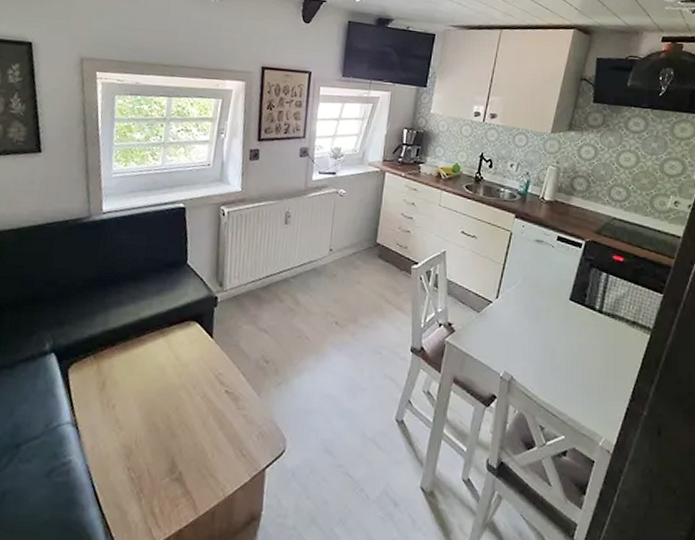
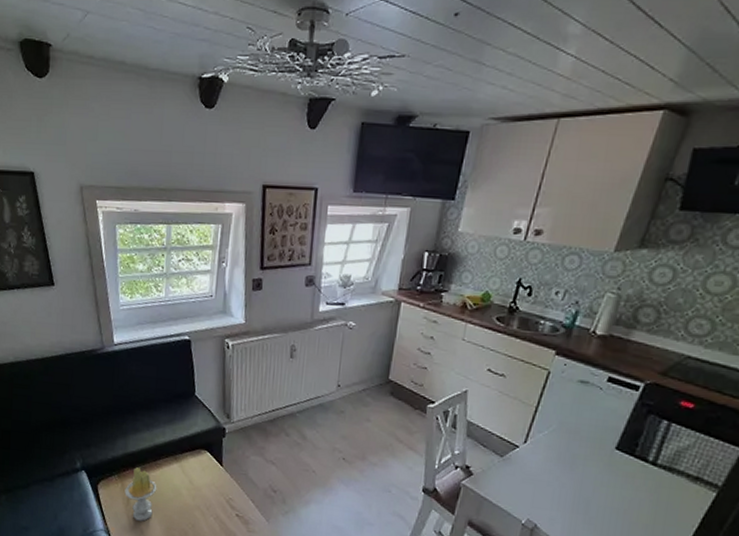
candle: none [100,345,139,408] -> present [124,467,157,521]

